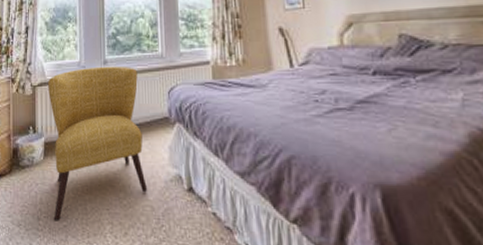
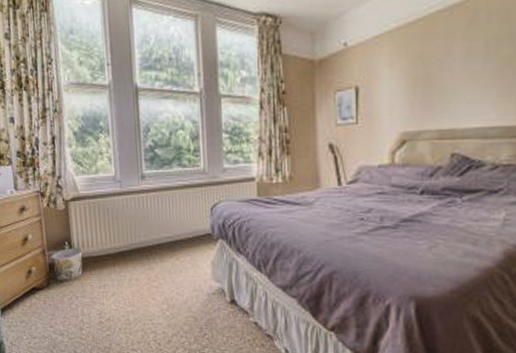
chair: present [48,66,148,220] -> none [81,181,191,330]

